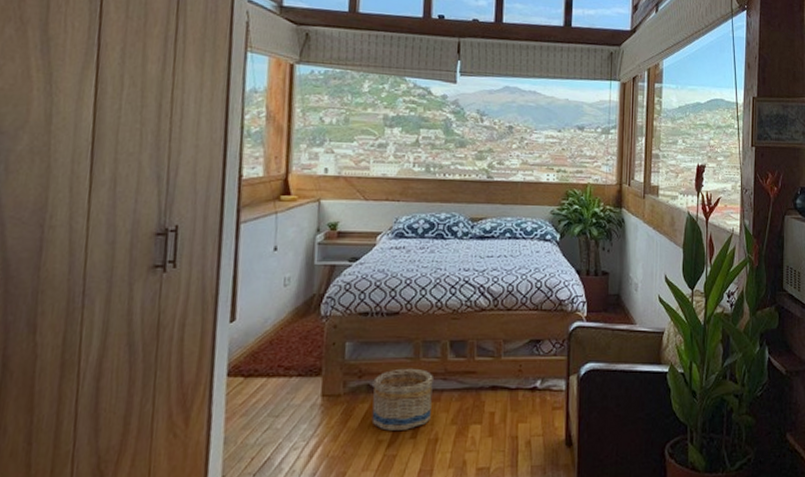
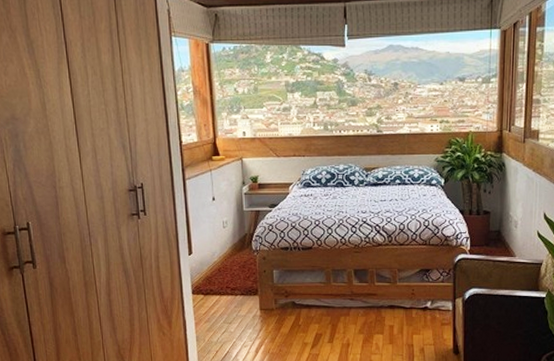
basket: present [371,368,433,432] -> none [296,290,343,337]

